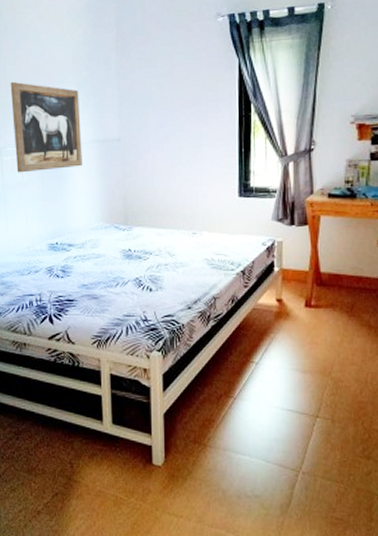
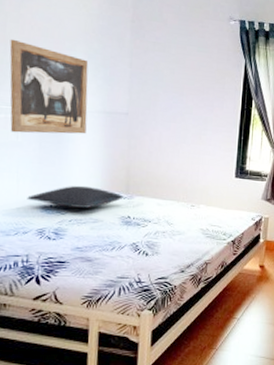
pillow: none [36,220,123,243] -> present [27,185,124,208]

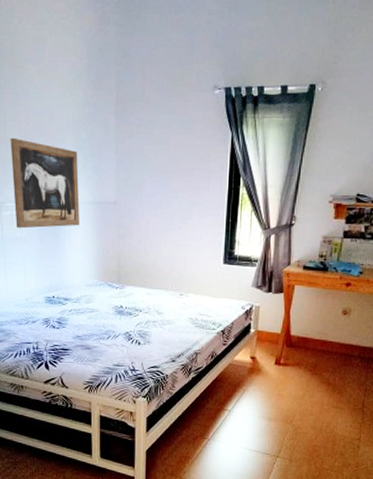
pillow: present [27,185,124,208] -> none [33,276,116,298]

